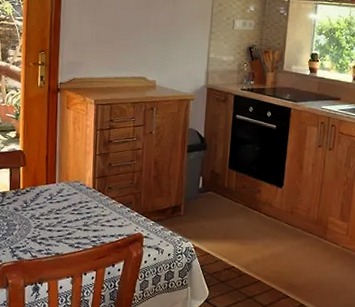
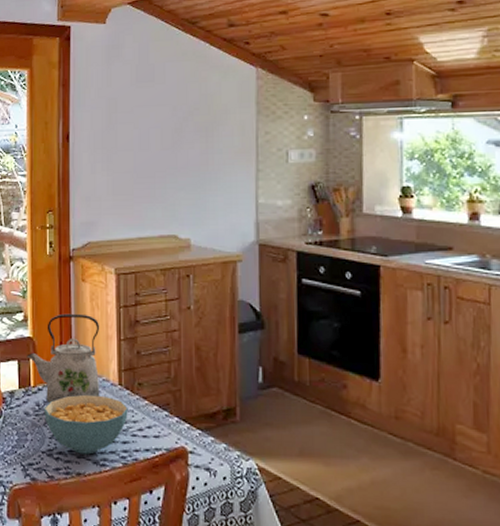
kettle: none [17,133,80,202] -> present [27,313,100,404]
cereal bowl: none [30,195,99,240] -> present [43,394,128,455]

